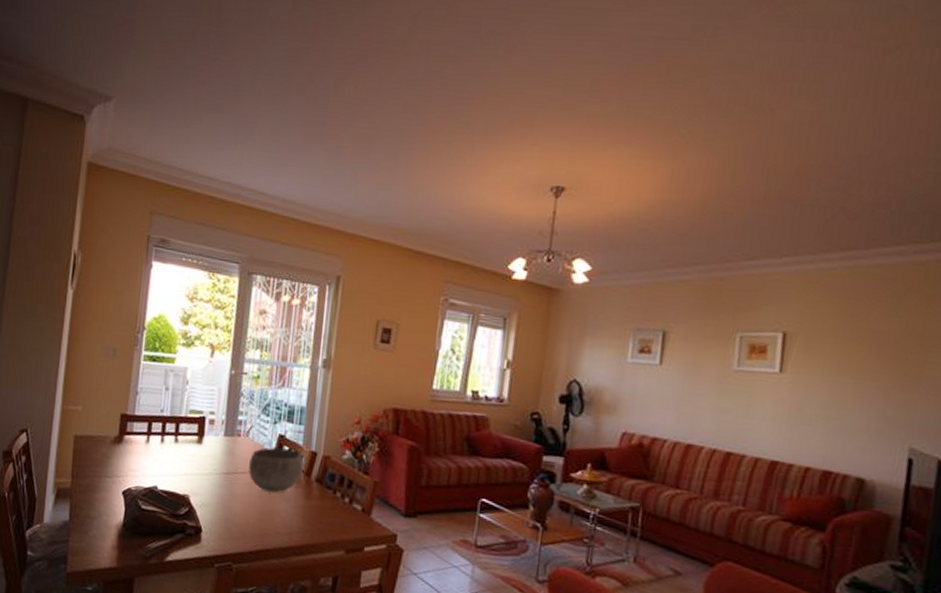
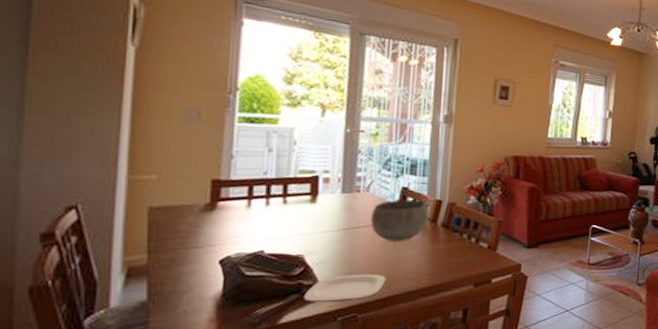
plate: none [186,520,260,549] -> present [303,274,386,303]

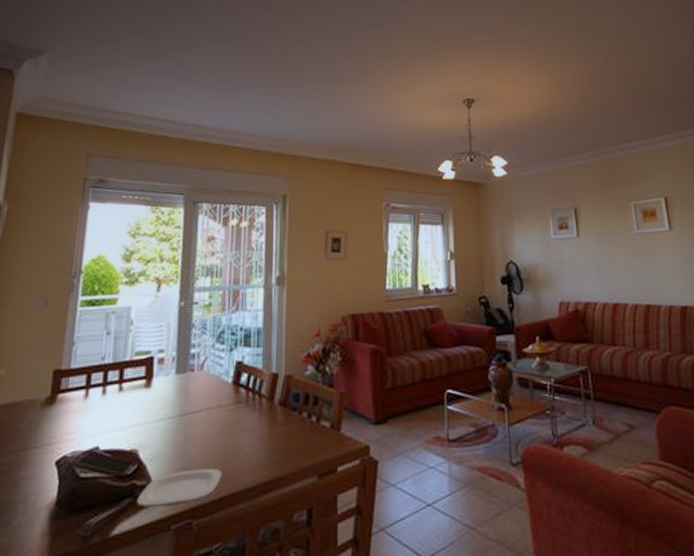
bowl: present [371,199,429,241] -> none [205,375,265,427]

